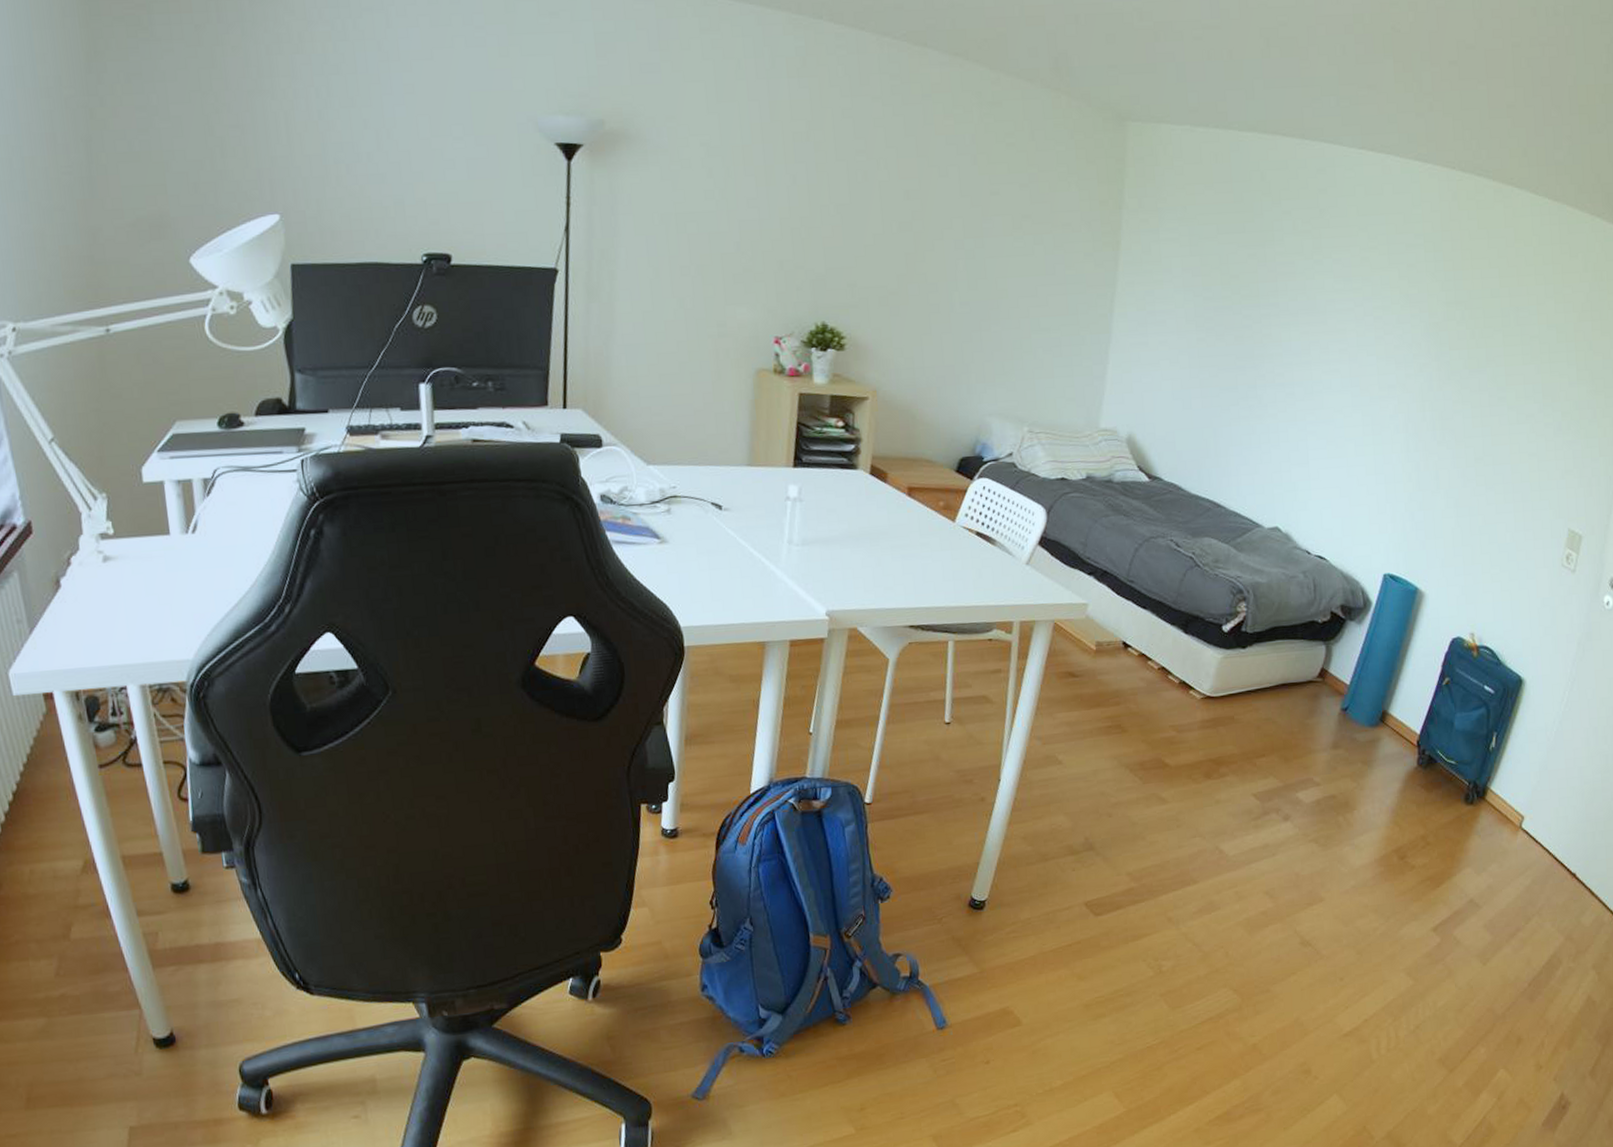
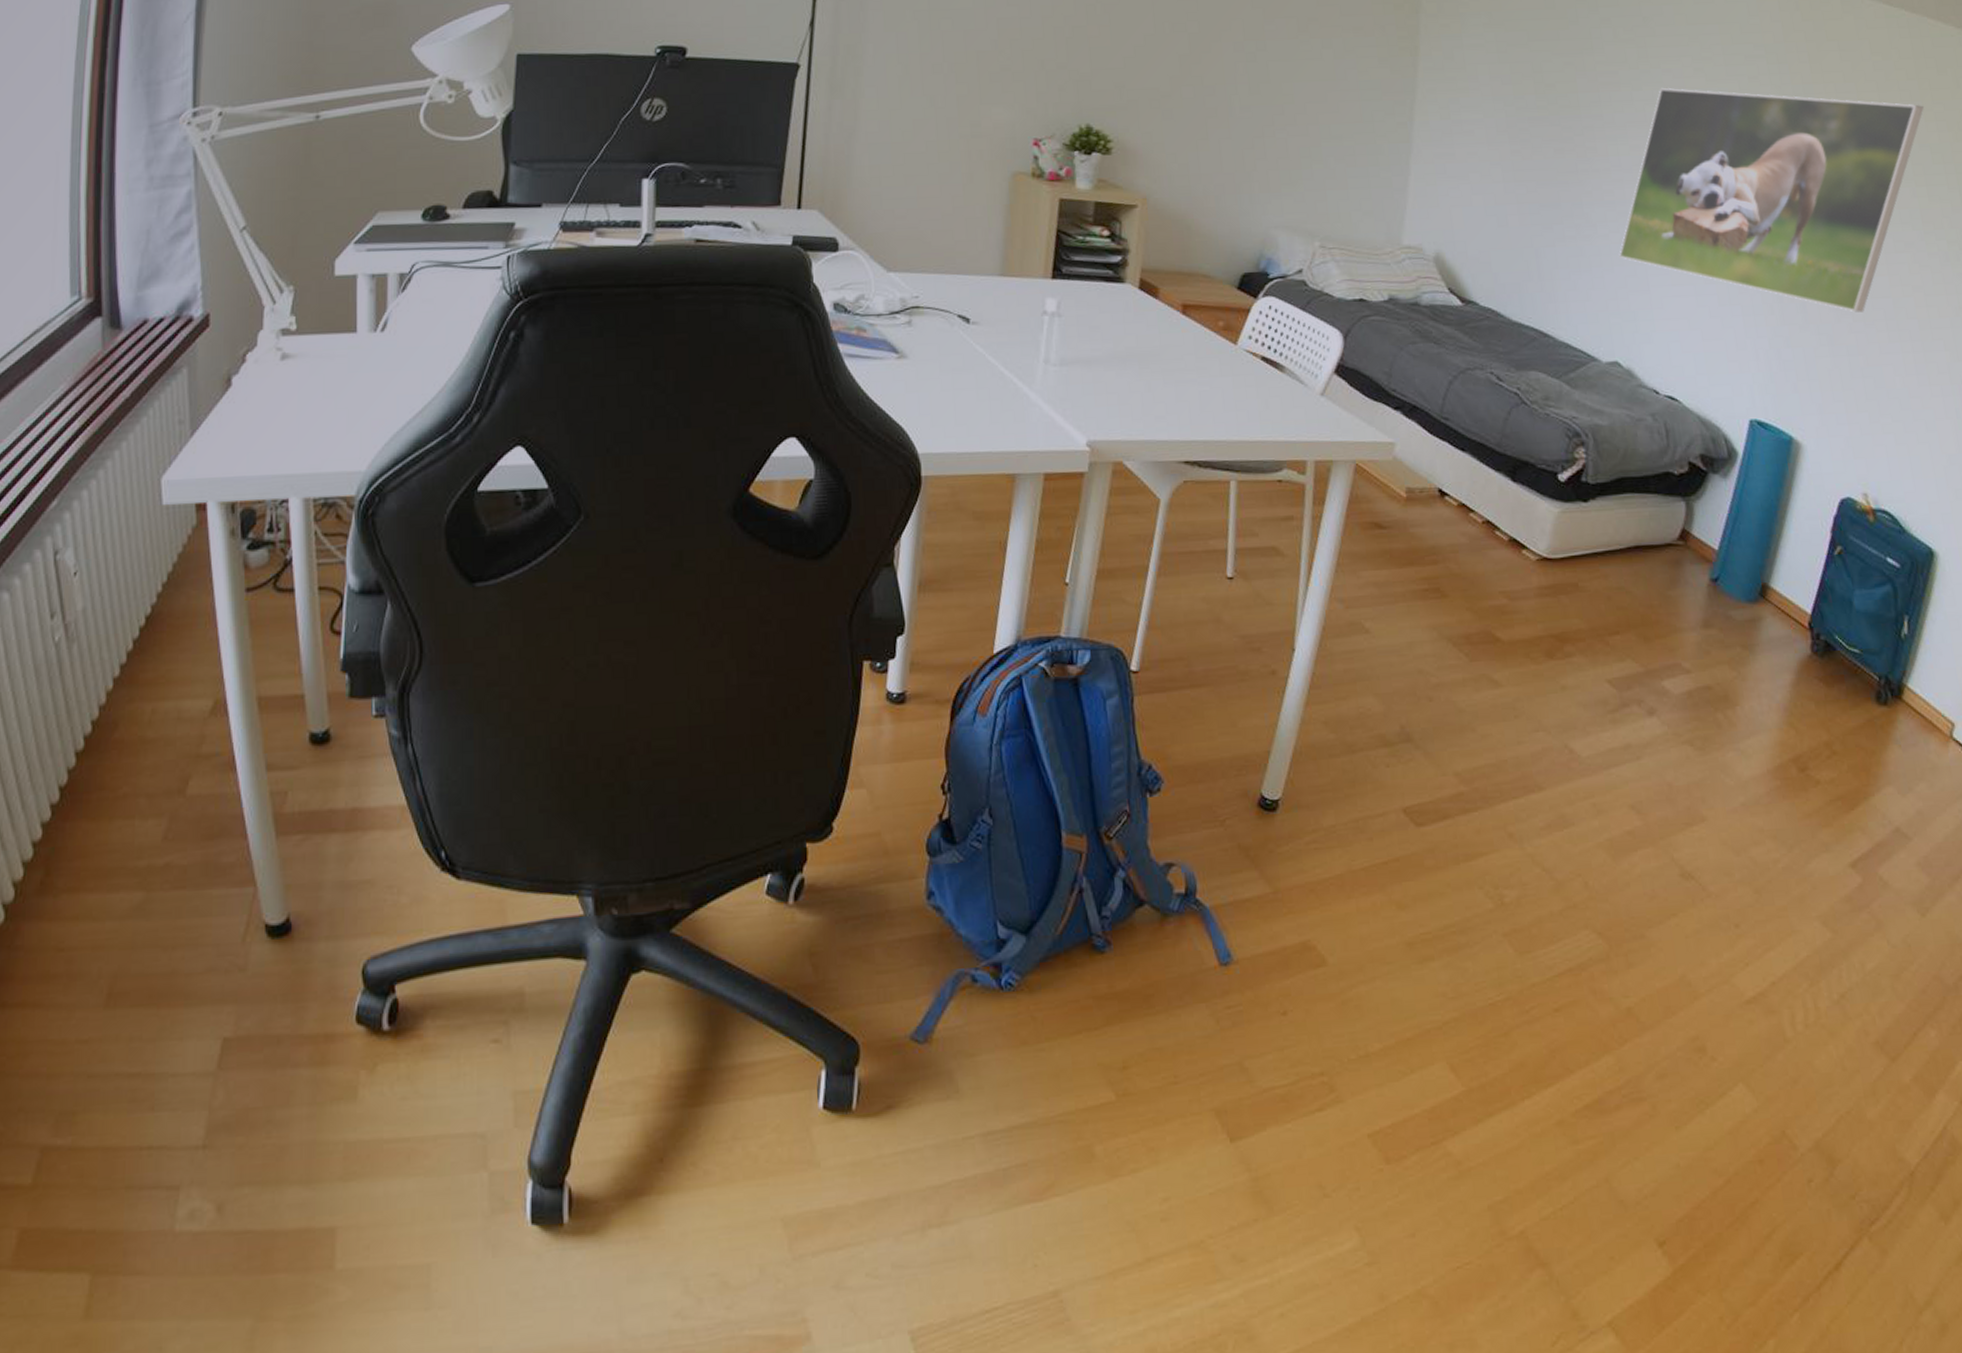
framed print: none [1285,276,1555,478] -> present [1619,87,1924,313]

